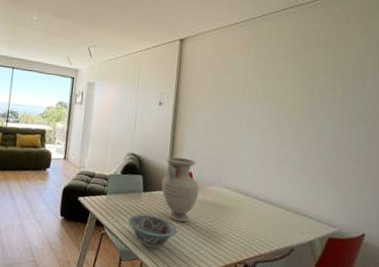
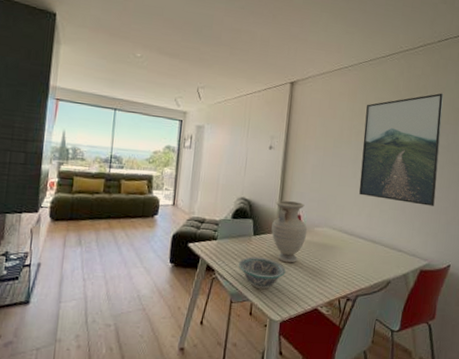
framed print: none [255,46,347,168] -> present [359,93,444,206]

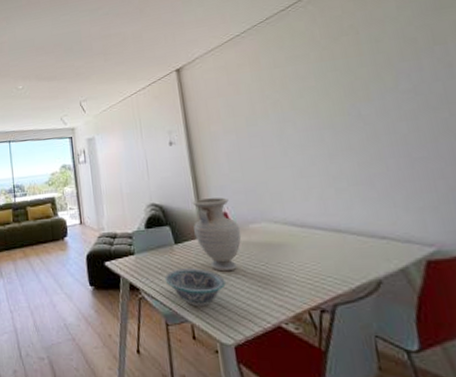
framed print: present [359,93,444,206] -> none [277,26,420,176]

